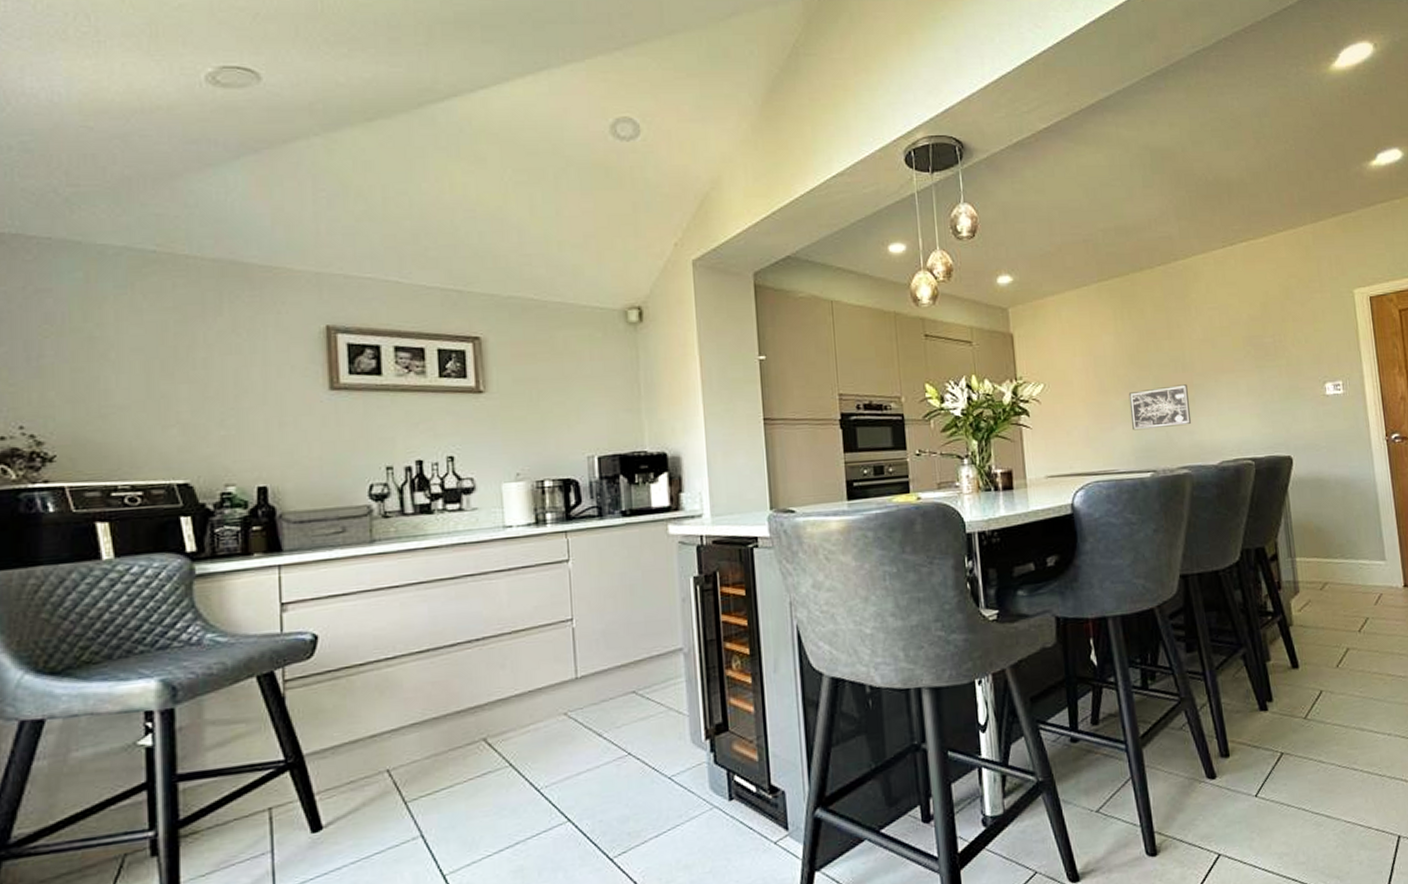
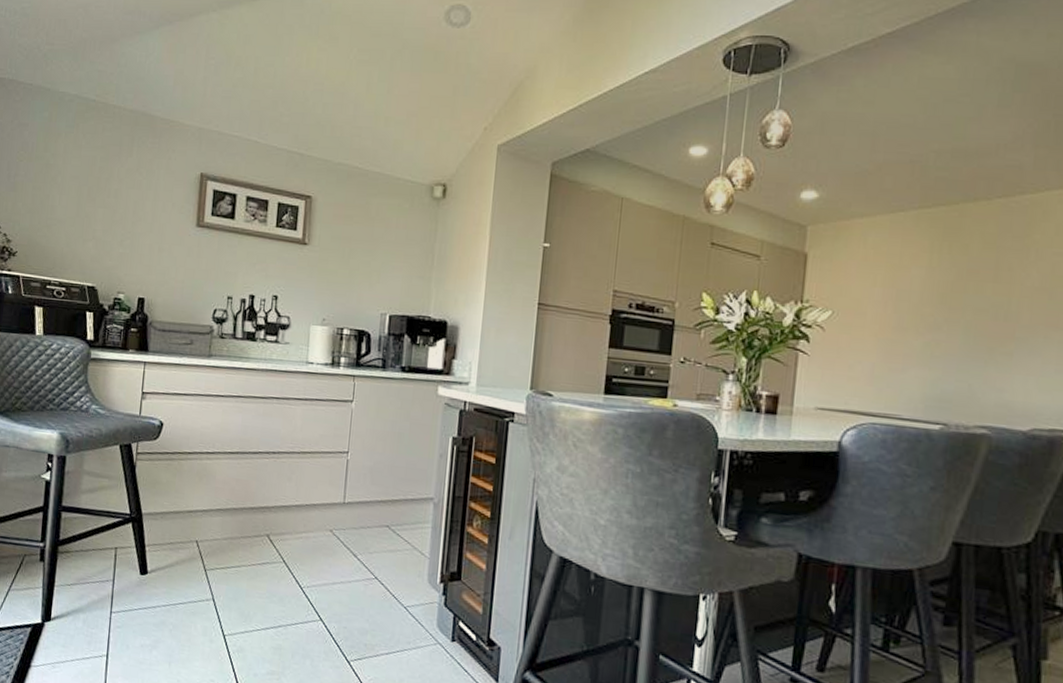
wall art: present [1128,384,1192,431] -> none [927,334,1007,381]

